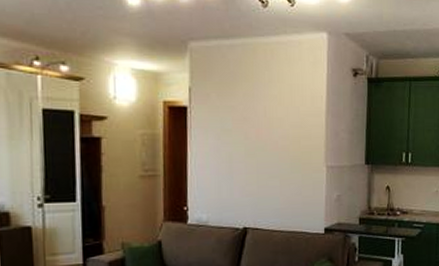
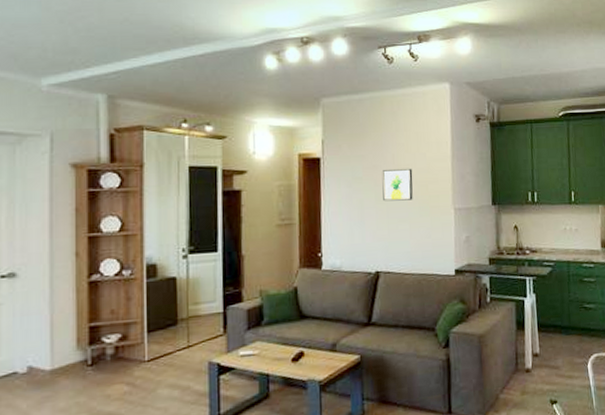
wall art: none [252,122,285,156] -> present [382,168,413,202]

